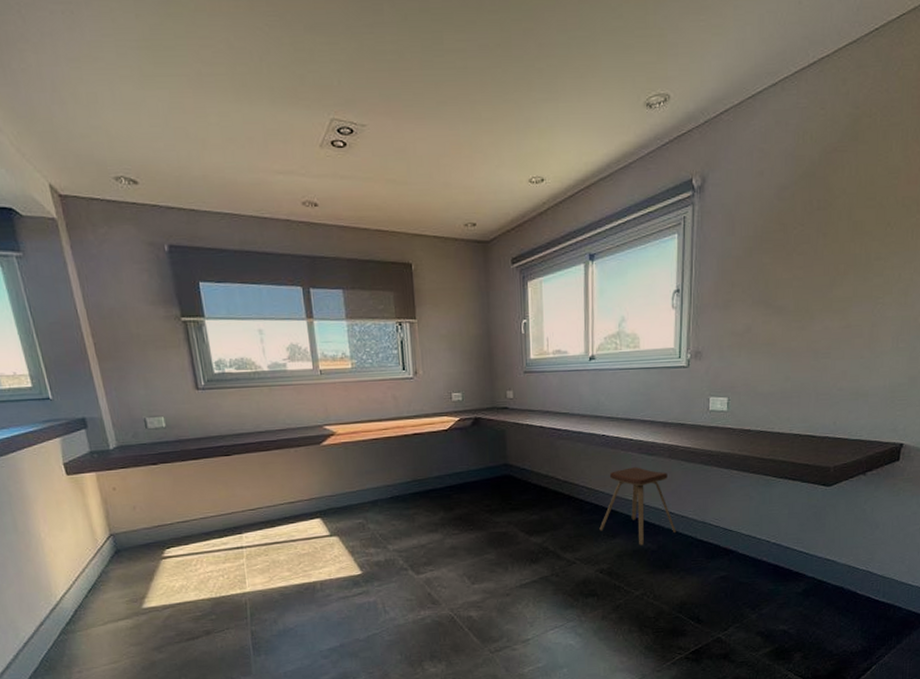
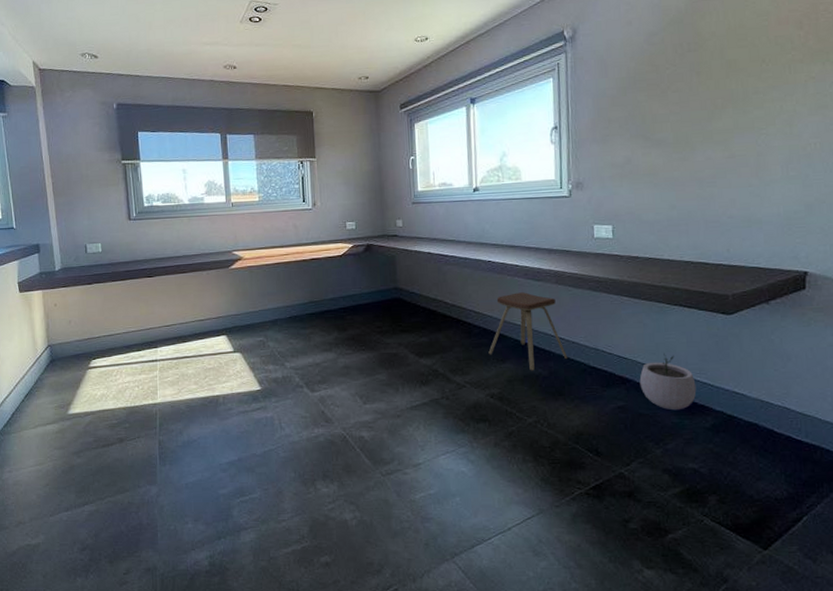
plant pot: none [742,524,793,578] -> present [639,353,697,411]

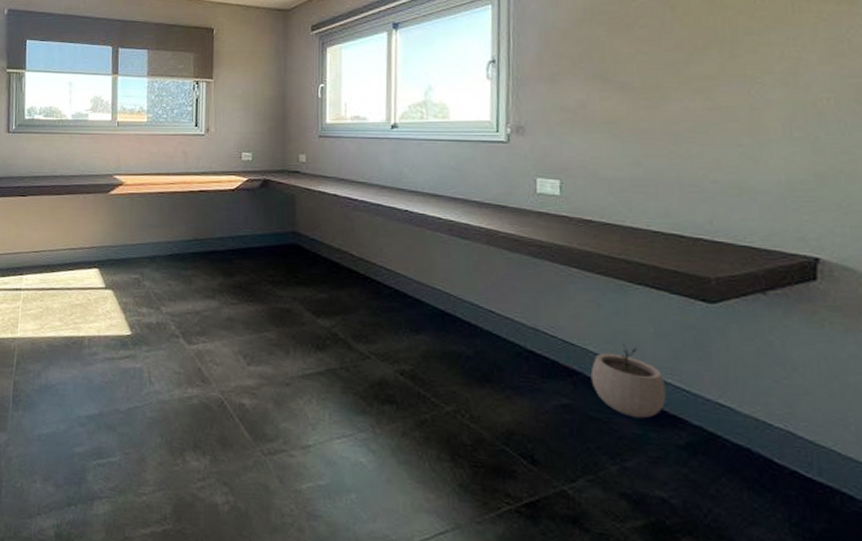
music stool: present [488,292,568,371] -> none [400,250,499,348]

